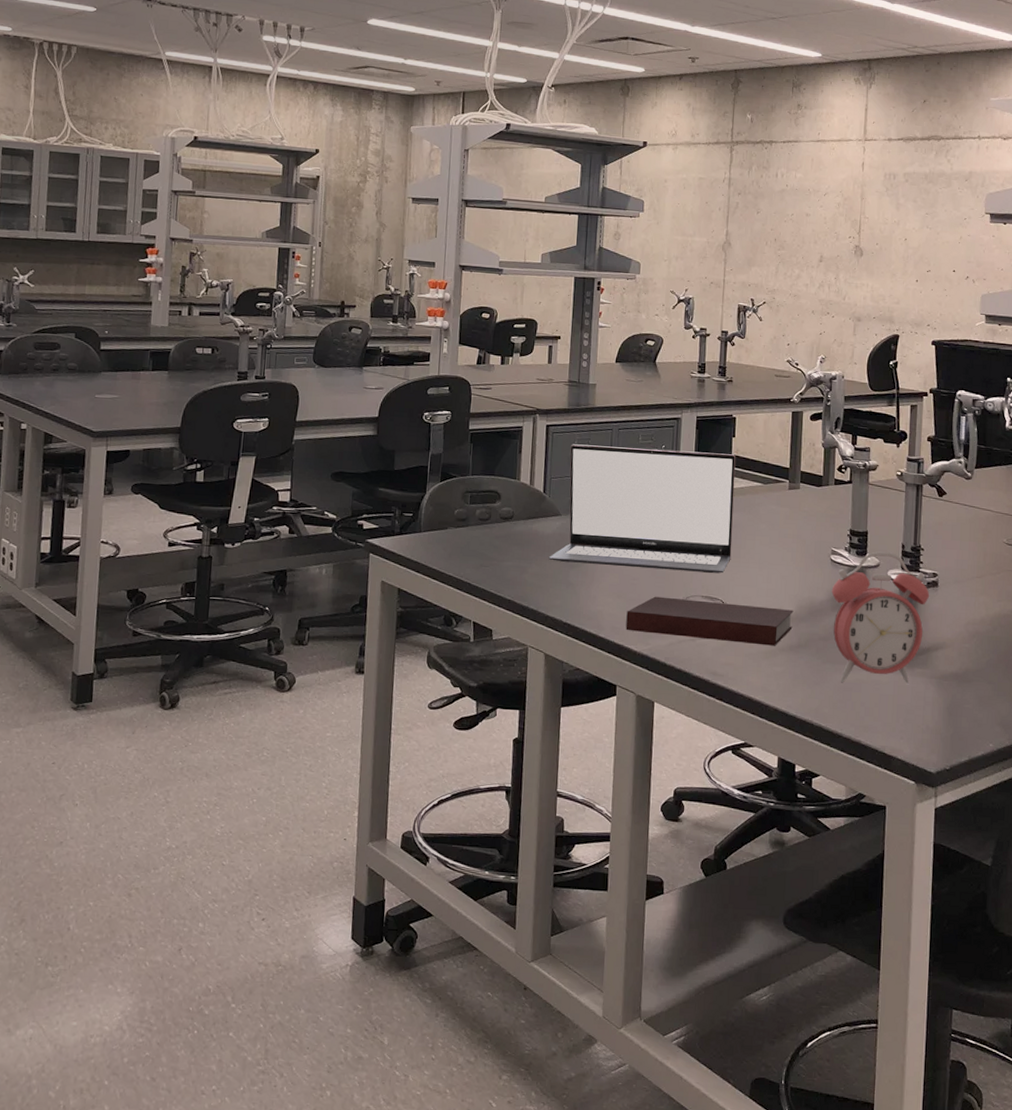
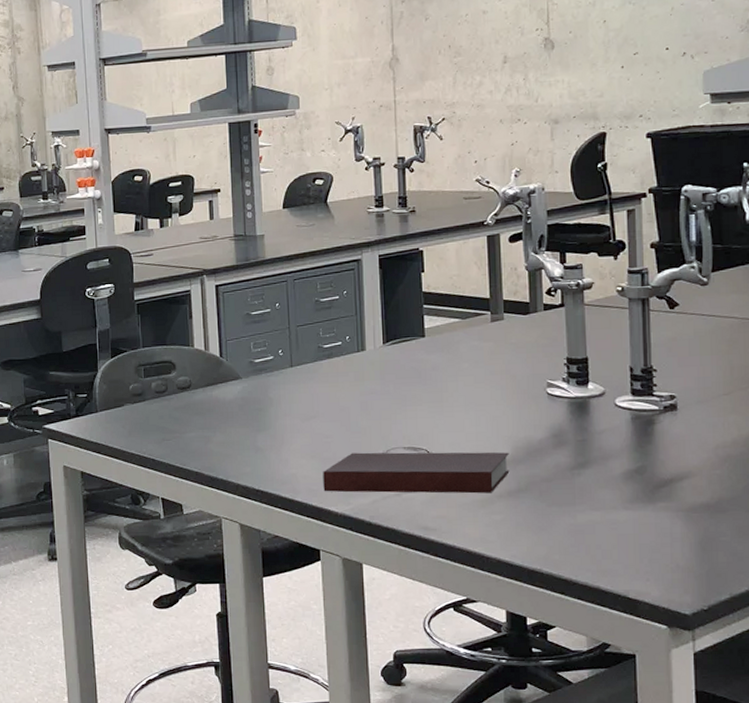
laptop: present [548,444,736,573] -> none [233,291,433,427]
alarm clock: present [831,551,930,684] -> none [551,378,668,526]

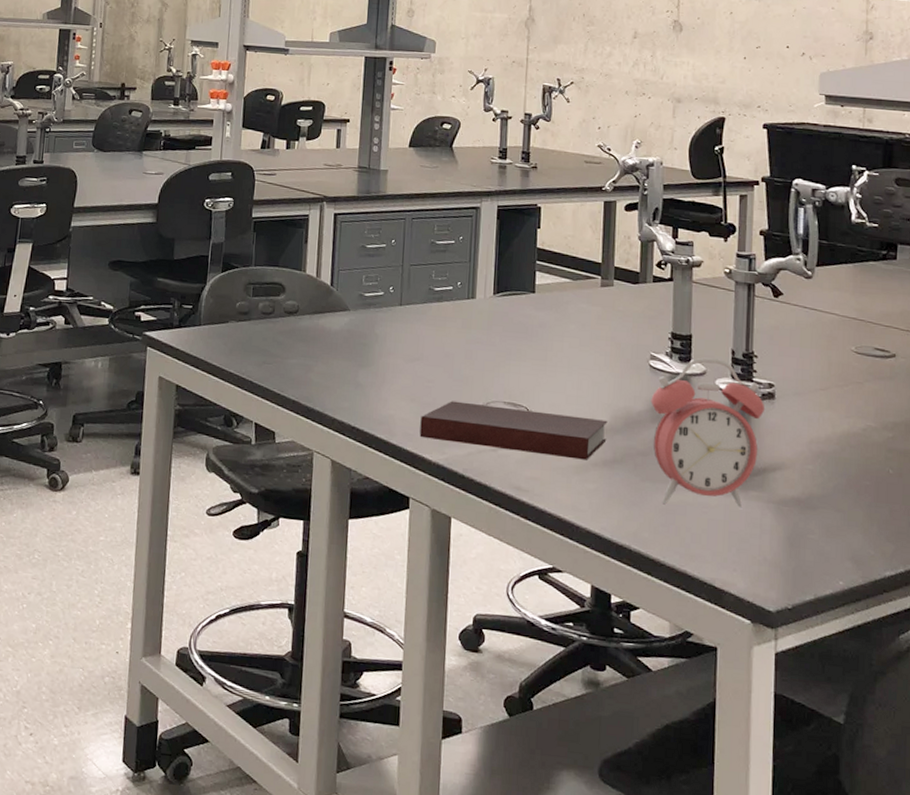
alarm clock: none [551,378,668,526] -> present [651,357,766,508]

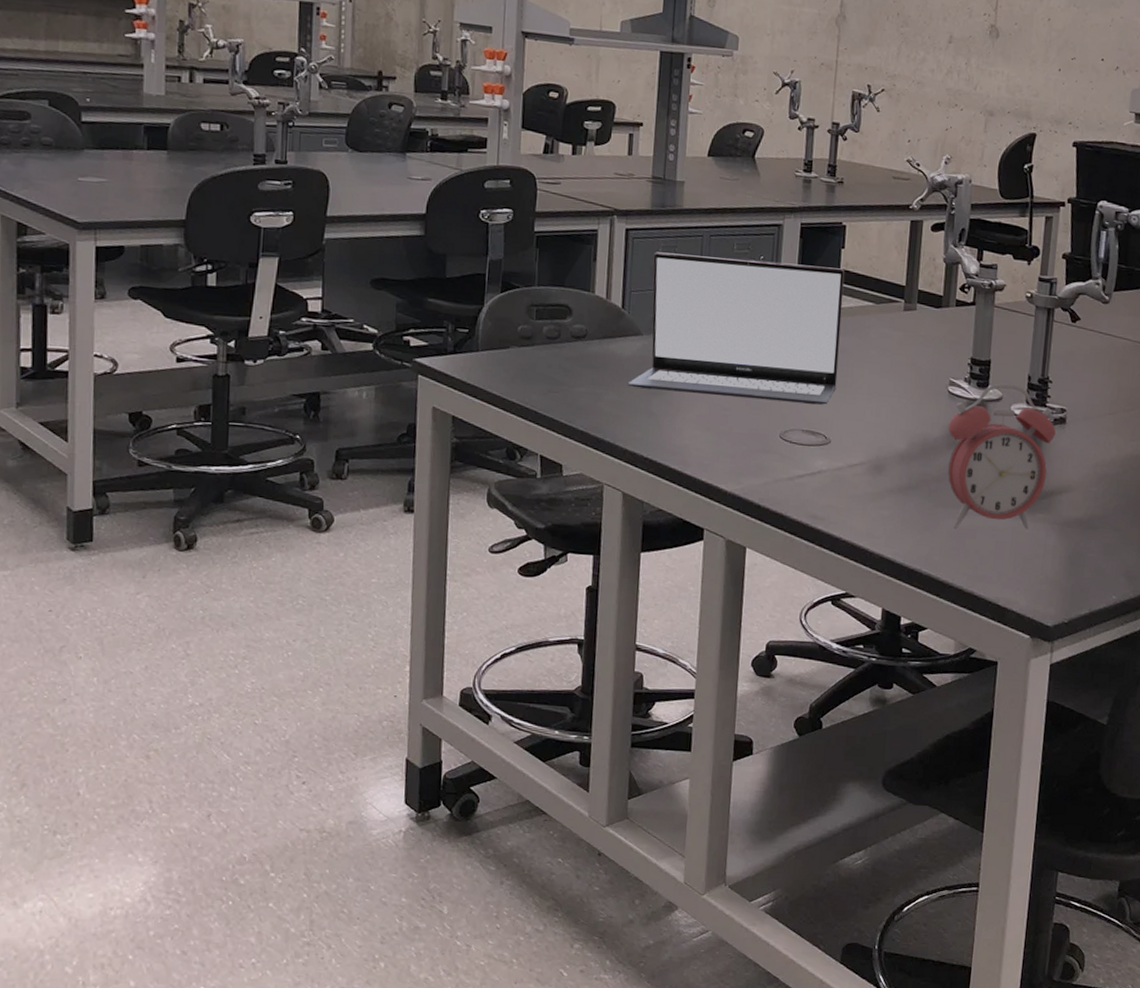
laptop: none [336,234,542,378] -> present [627,252,845,405]
notebook: present [419,401,608,460] -> none [715,429,905,487]

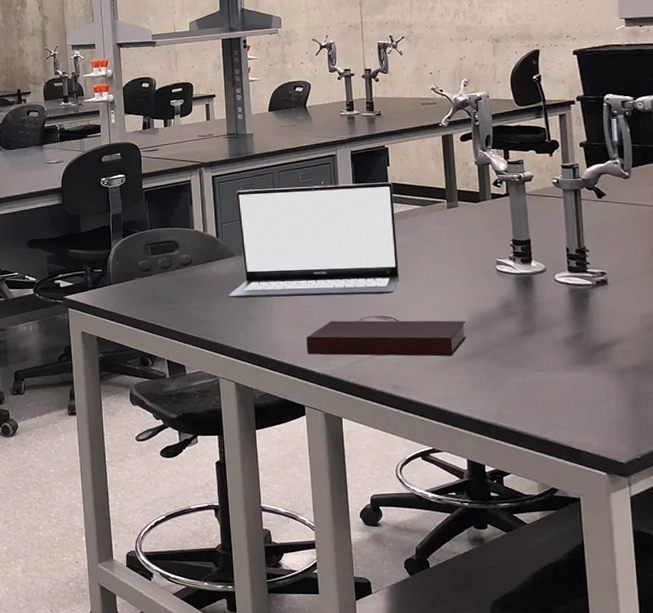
notebook: none [715,429,905,487] -> present [306,320,467,357]
alarm clock: present [947,383,1057,530] -> none [501,257,601,385]

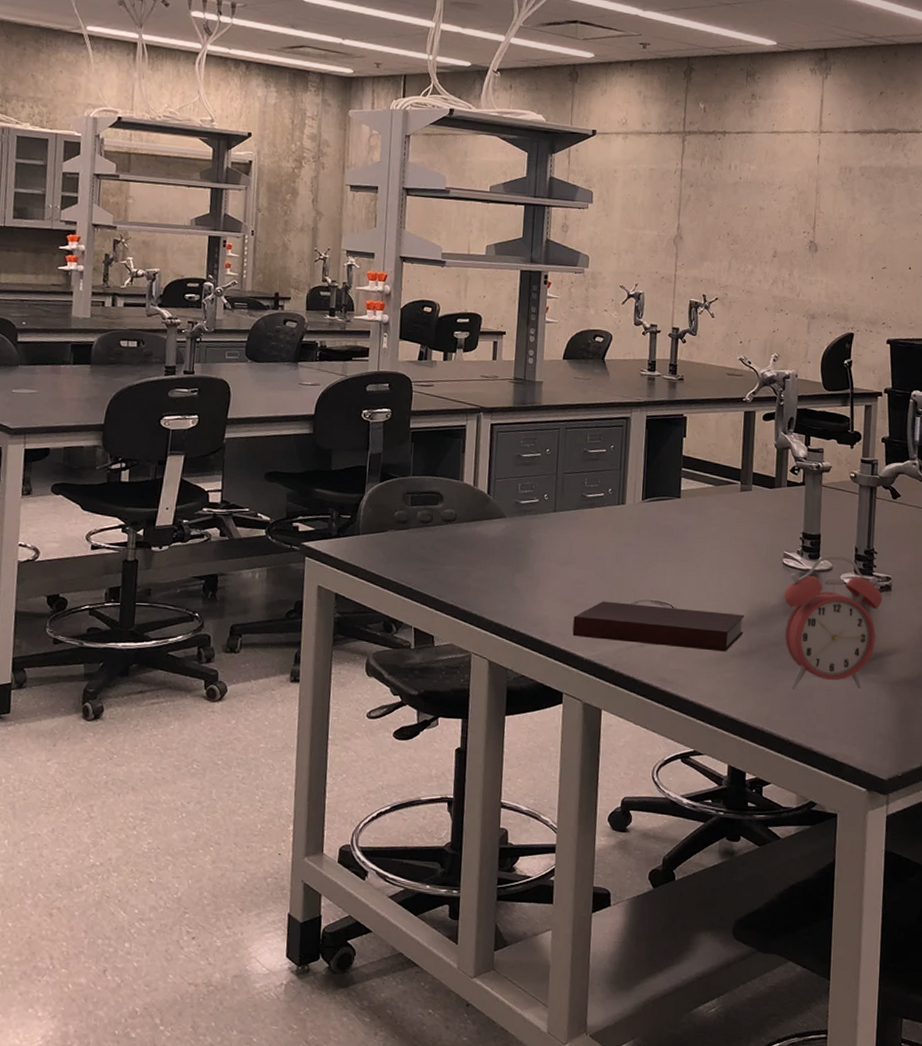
laptop: present [228,182,399,298] -> none [492,443,687,577]
alarm clock: none [501,257,601,385] -> present [783,555,883,690]

